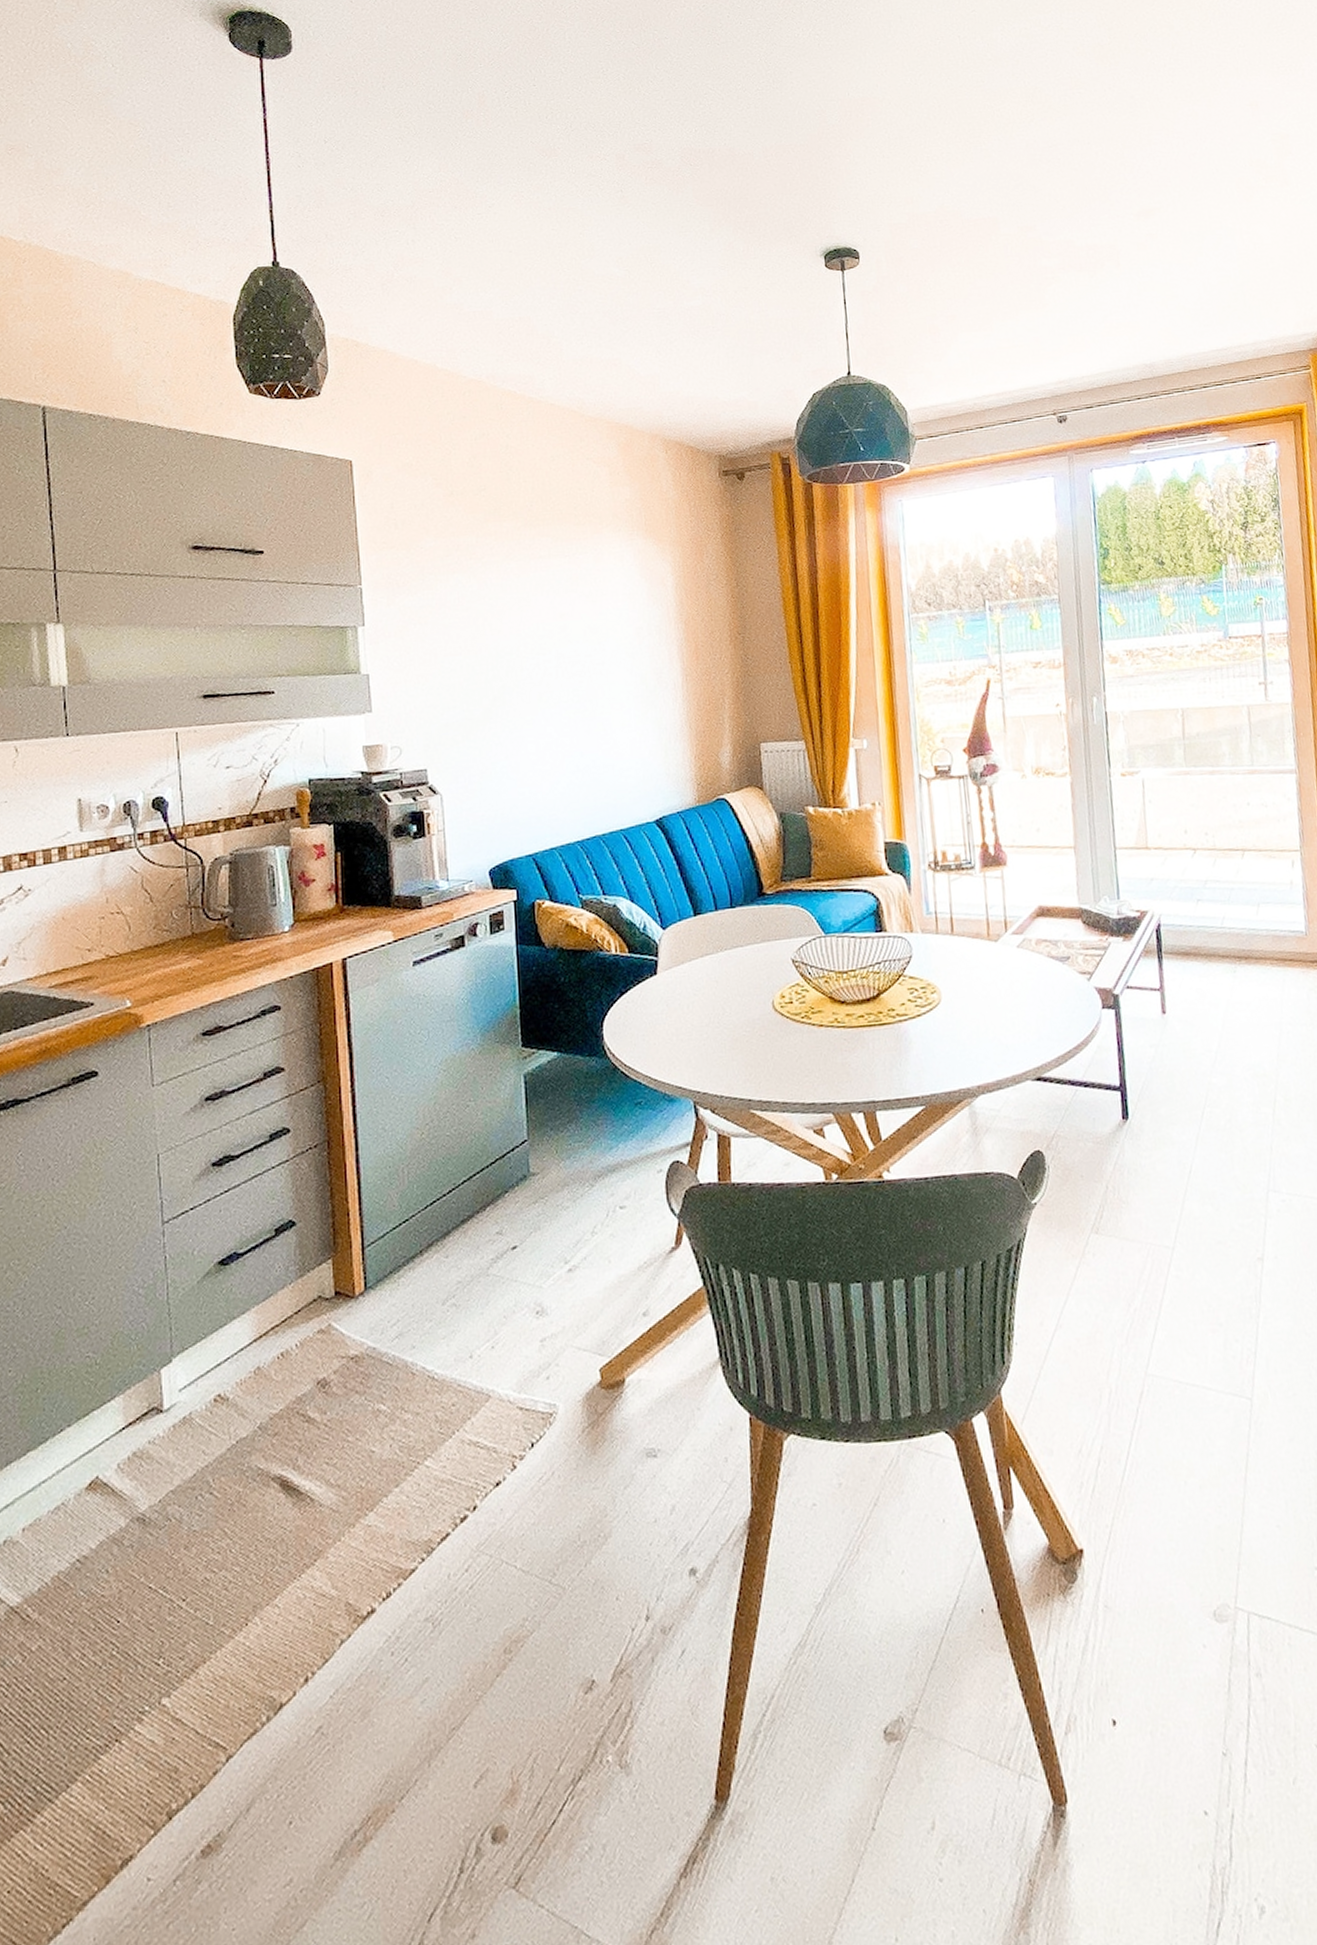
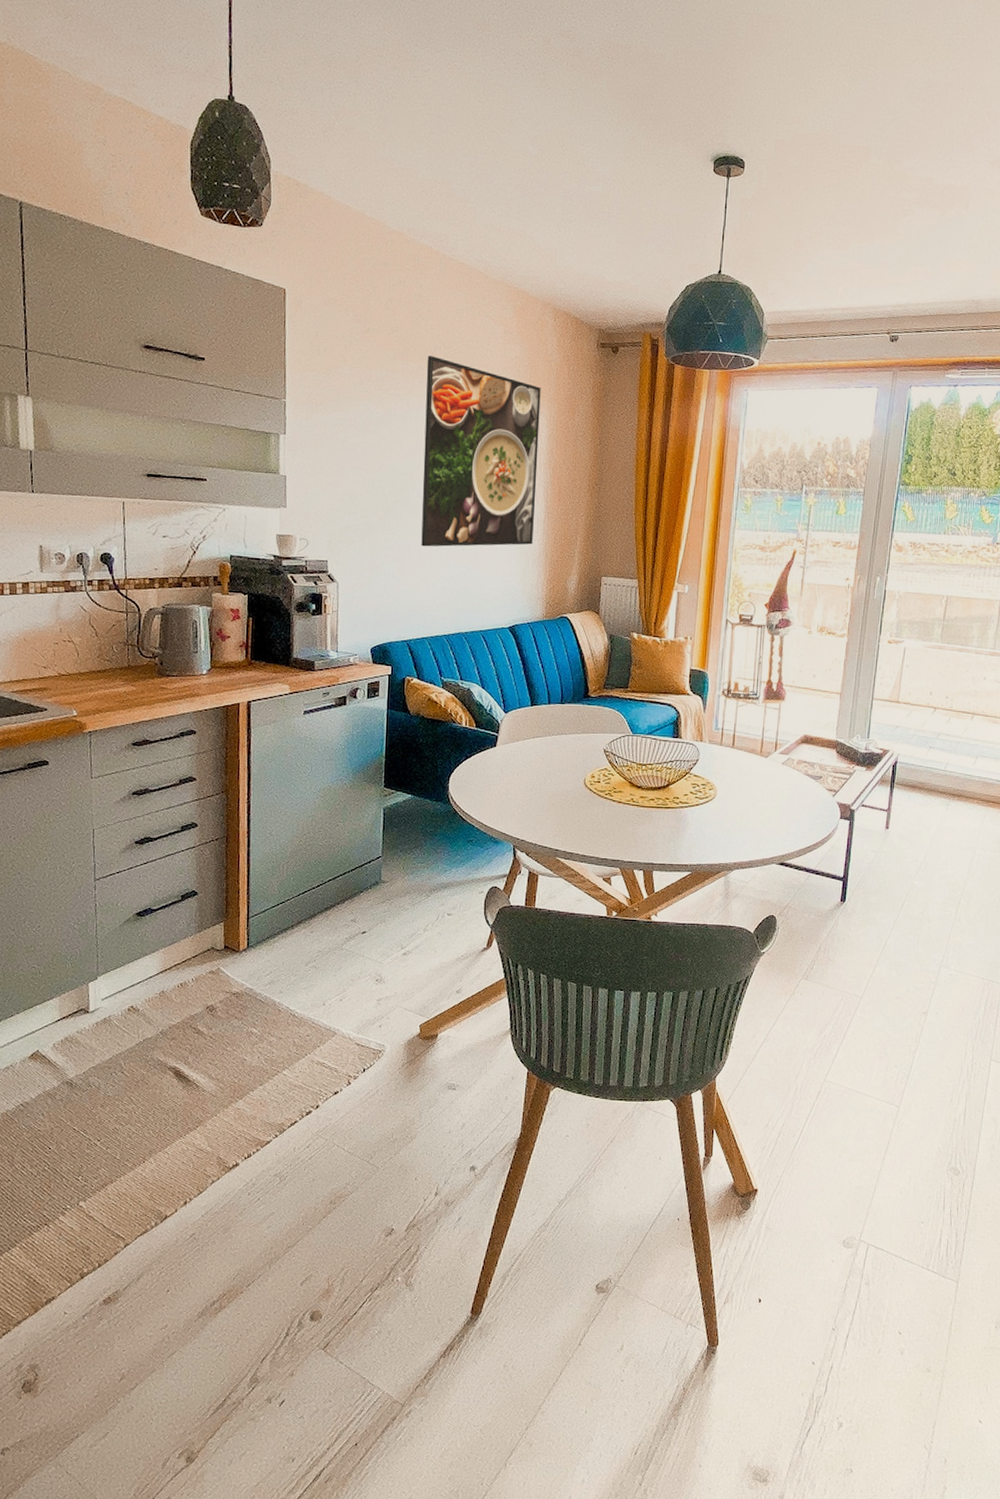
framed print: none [523,512,672,737] -> present [421,355,541,547]

